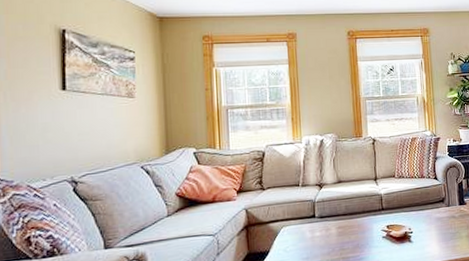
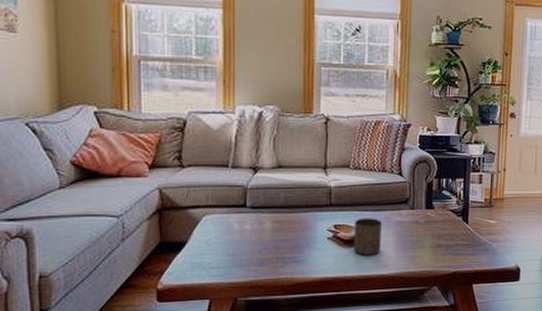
cup: none [403,216,427,249] -> present [353,218,383,256]

